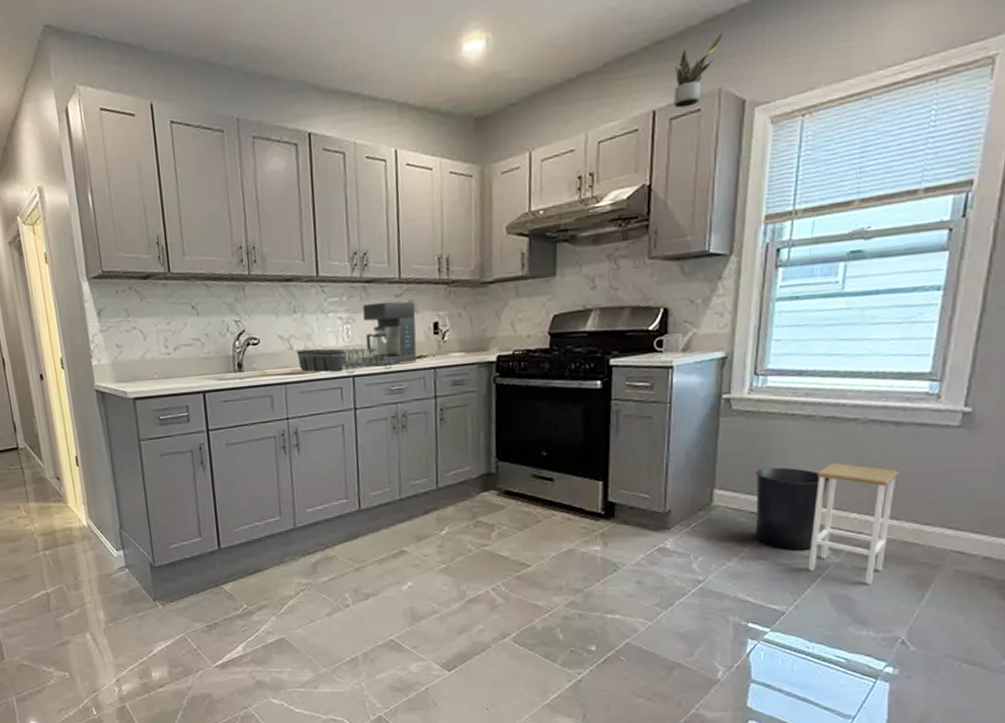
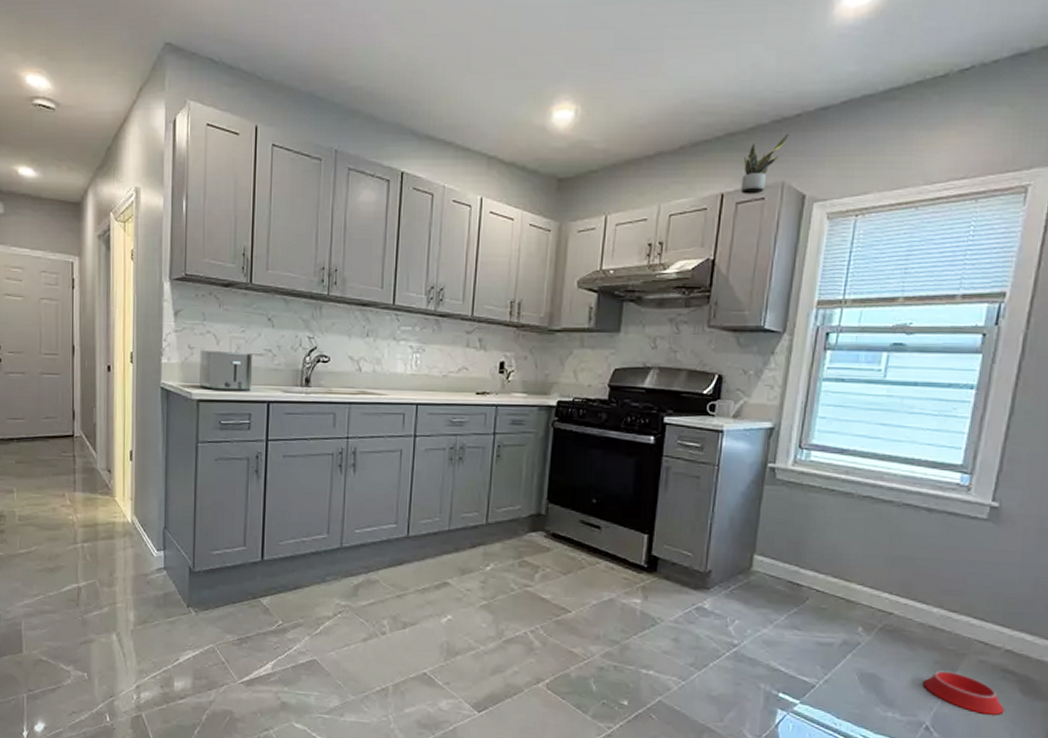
toaster: none [129,344,186,387] -> present [199,349,253,391]
dish rack: present [296,347,395,375] -> none [364,372,459,402]
coffee maker: present [361,301,417,364] -> none [427,336,484,397]
waste bin: present [755,467,829,550] -> none [791,539,864,625]
step stool: present [808,462,899,584] -> none [839,541,929,666]
pet bowl: none [898,584,984,623] -> present [924,670,1005,715]

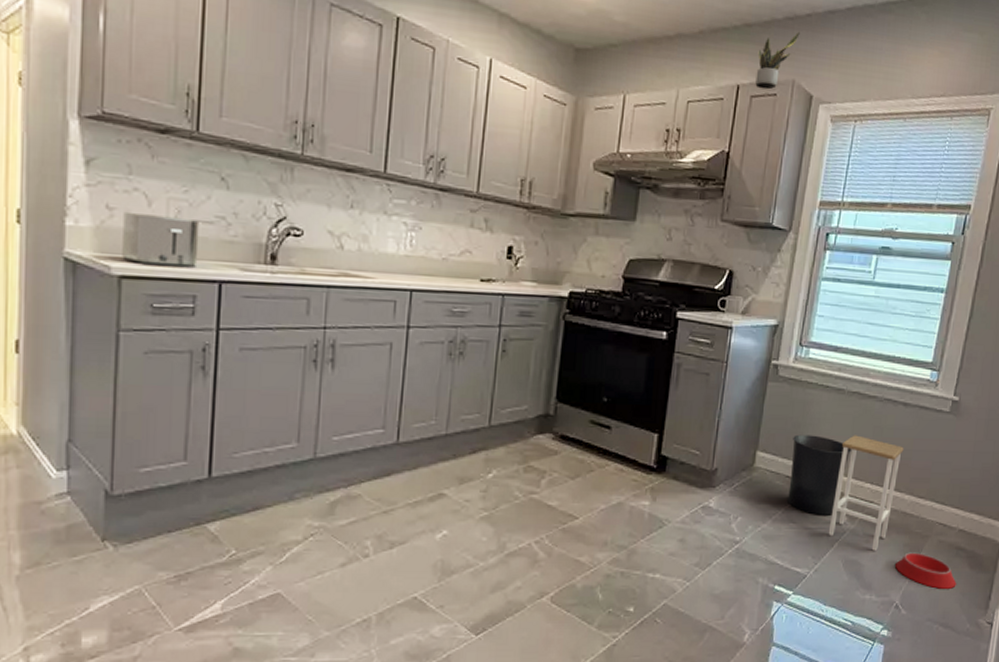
waste bin: none [791,539,864,625] -> present [788,434,851,515]
step stool: none [839,541,929,666] -> present [828,435,904,551]

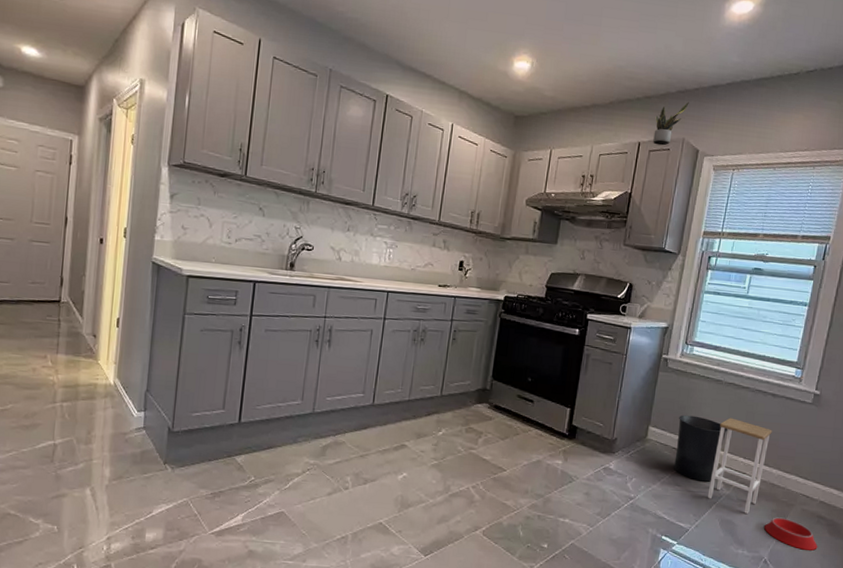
toaster: present [122,211,200,267] -> none [190,230,243,271]

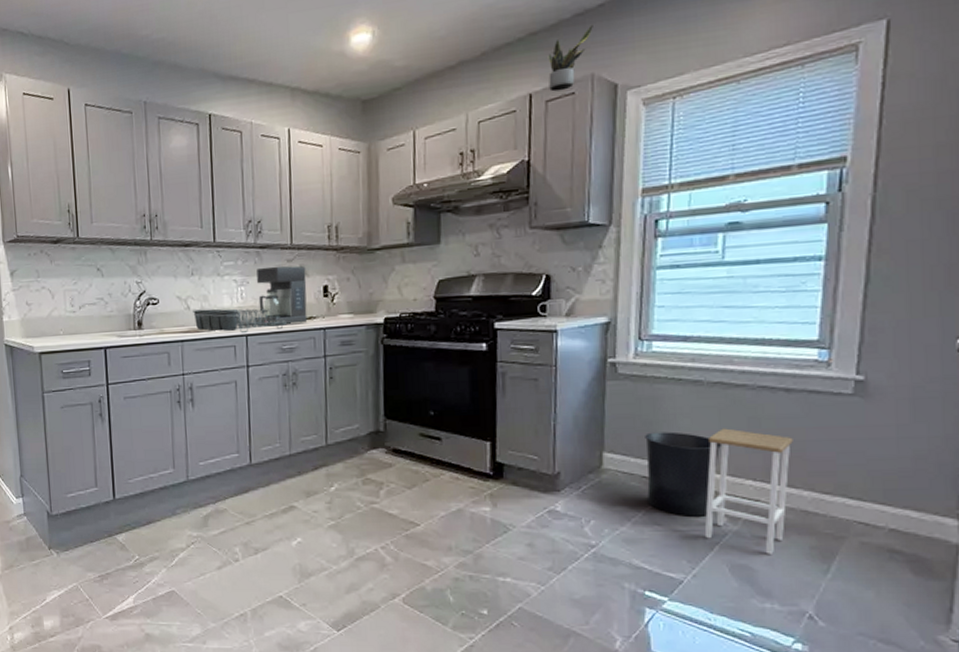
dish rack: none [343,261,424,292] -> present [193,308,287,334]
coffee maker: none [397,235,448,289] -> present [254,265,308,324]
pet bowl: present [764,517,818,551] -> none [802,556,896,599]

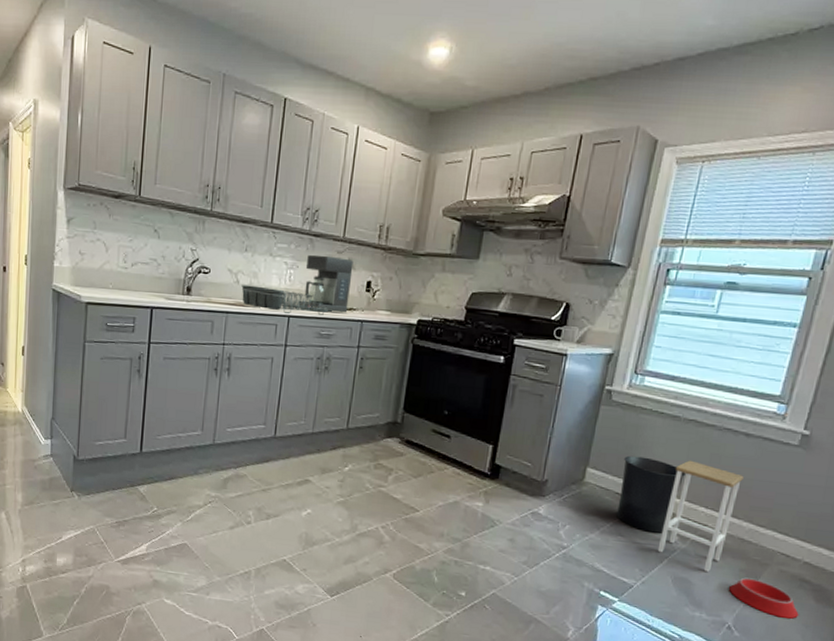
potted plant: present [547,24,593,92] -> none [598,80,647,137]
pet bowl: none [802,556,896,599] -> present [729,577,799,619]

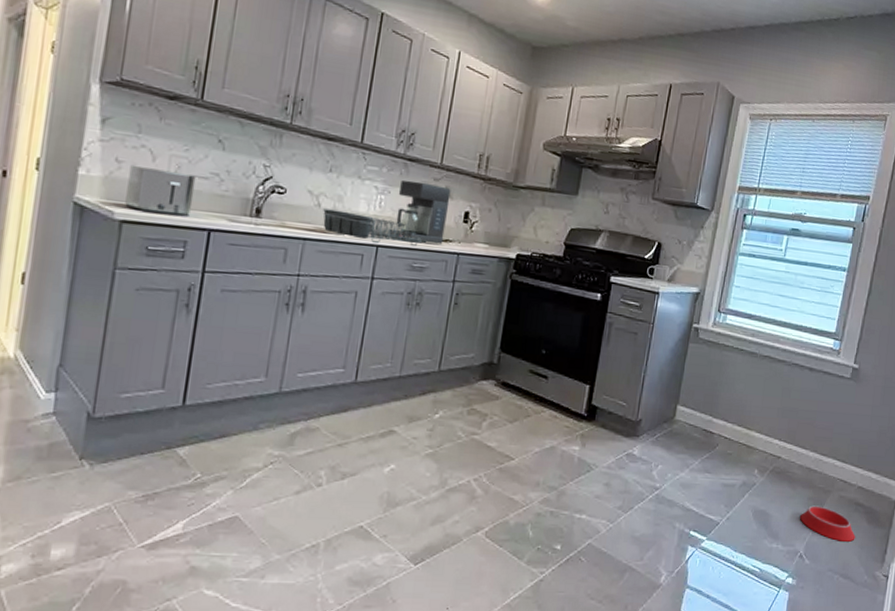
toaster: none [88,256,139,297] -> present [125,164,196,216]
waste bin: present [616,455,686,533] -> none [704,392,762,468]
step stool: present [657,460,744,572] -> none [740,394,809,503]

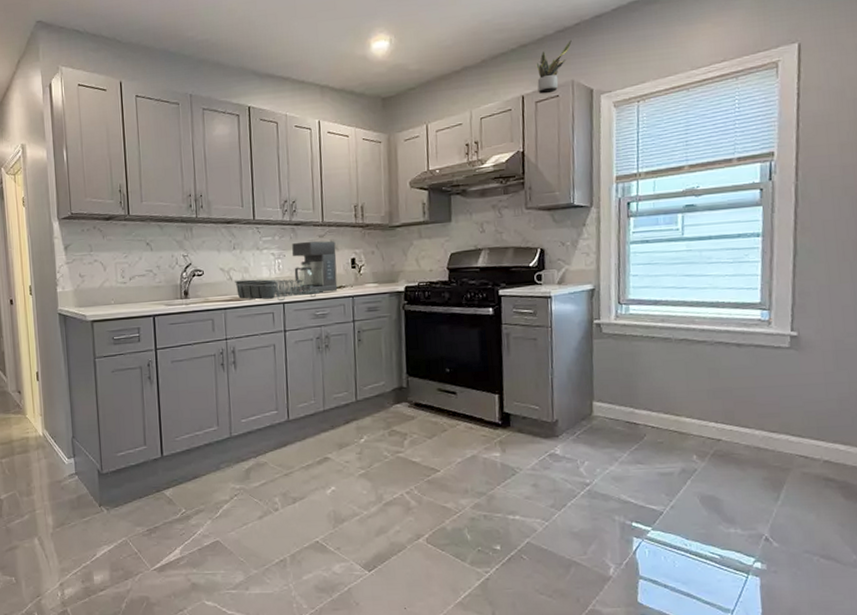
toaster: present [125,164,196,216] -> none [90,275,138,311]
potted plant: none [685,42,725,90] -> present [536,39,572,94]
pet bowl: present [800,505,856,542] -> none [757,485,832,521]

